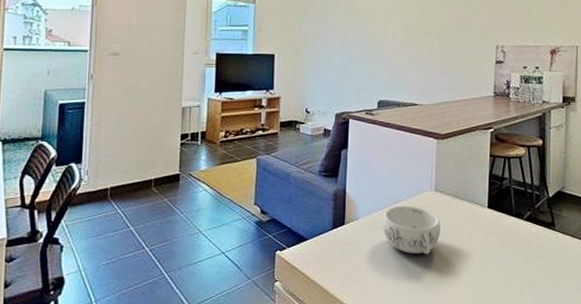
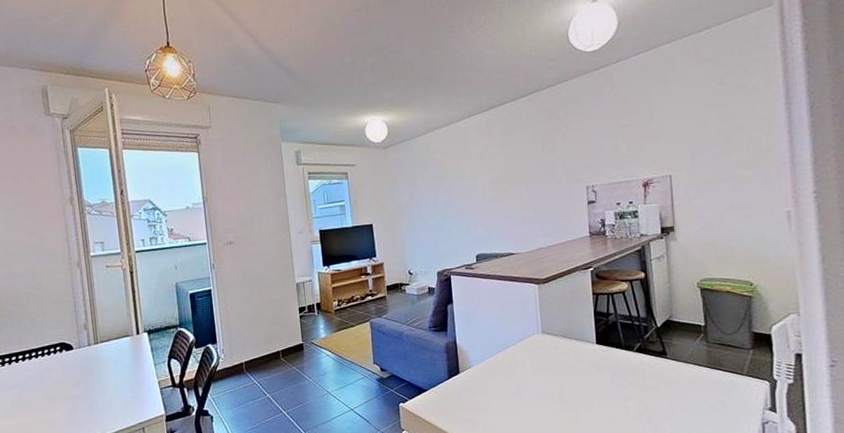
decorative bowl: present [382,205,441,255] -> none [495,349,552,394]

